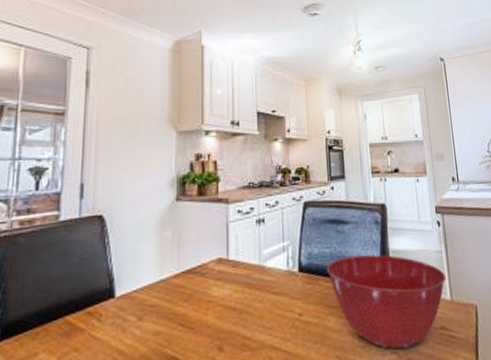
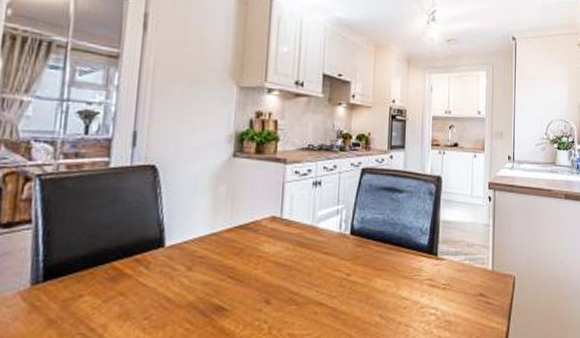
mixing bowl: present [327,254,447,350] -> none [378,223,491,312]

